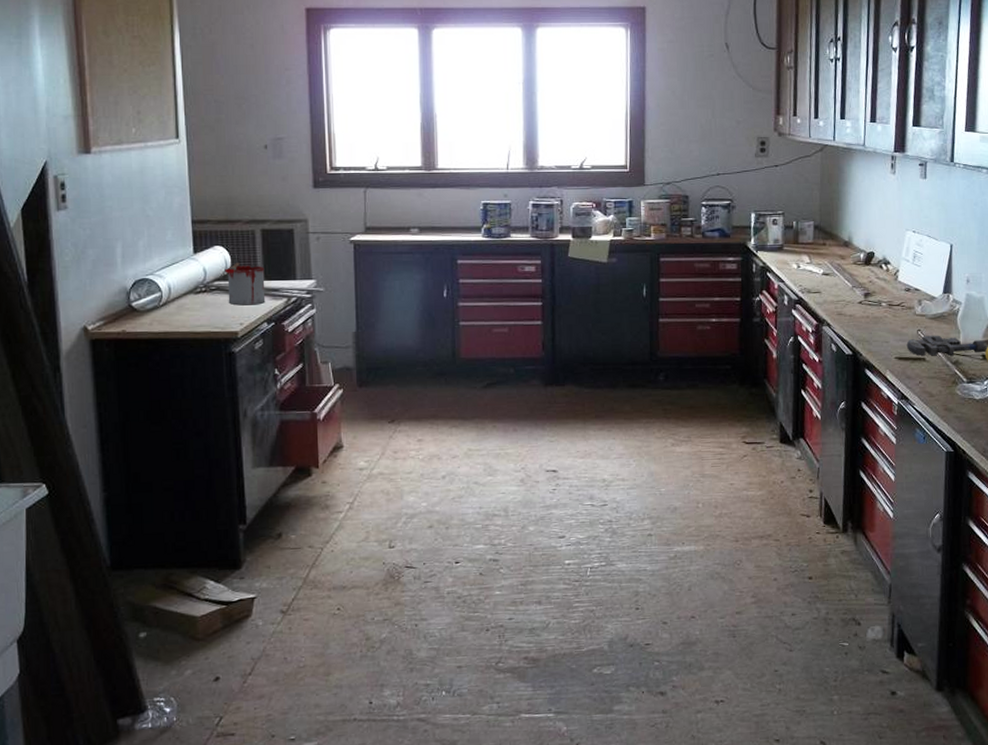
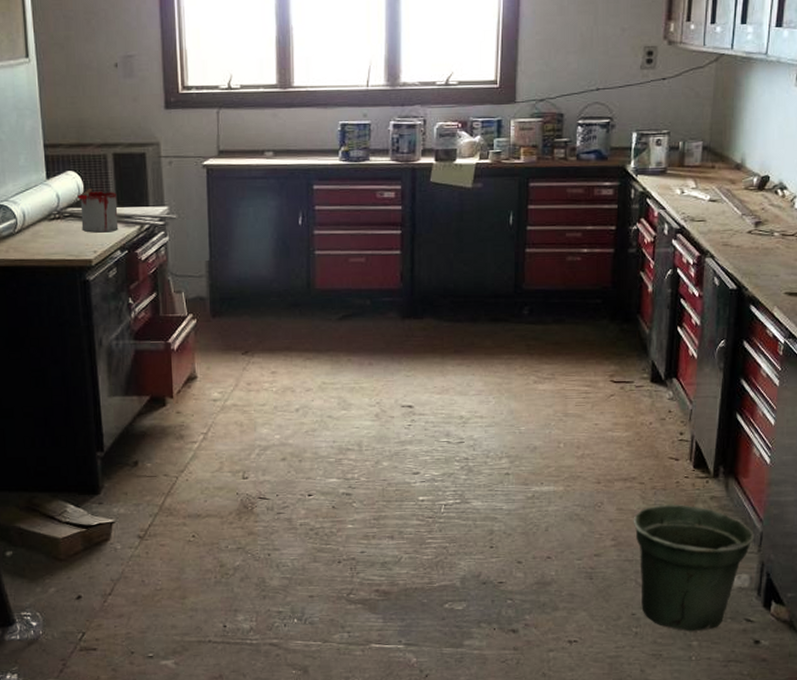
flower pot: none [771,560,884,685] -> present [633,504,754,631]

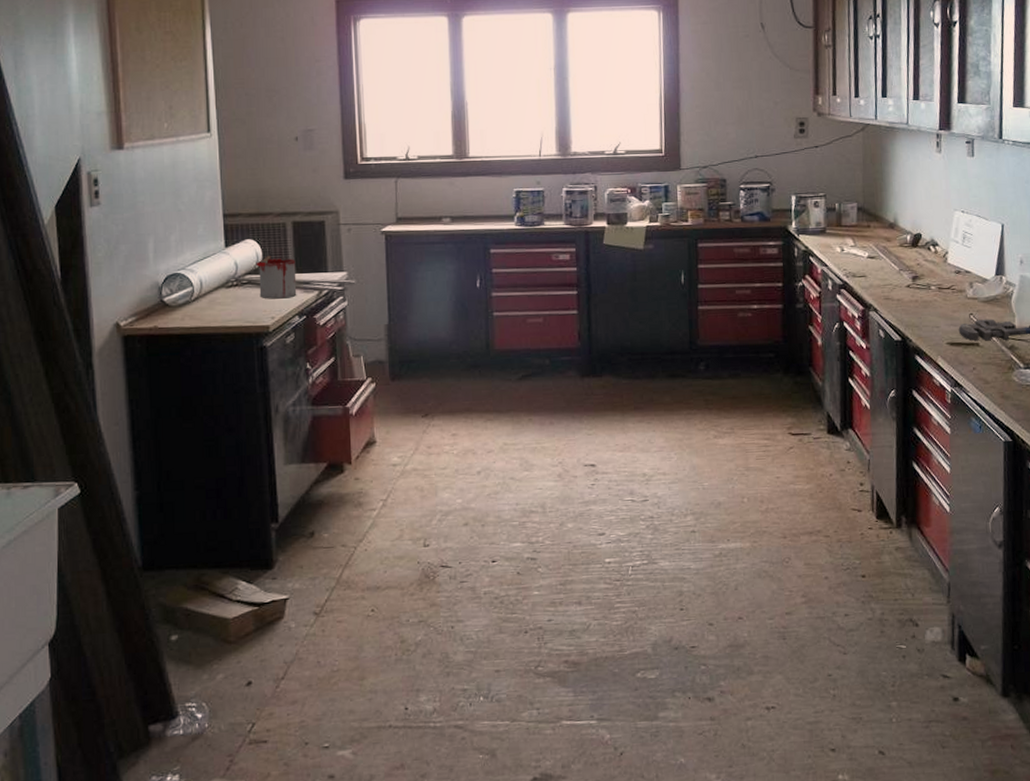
flower pot: present [633,504,754,631] -> none [821,557,942,690]

